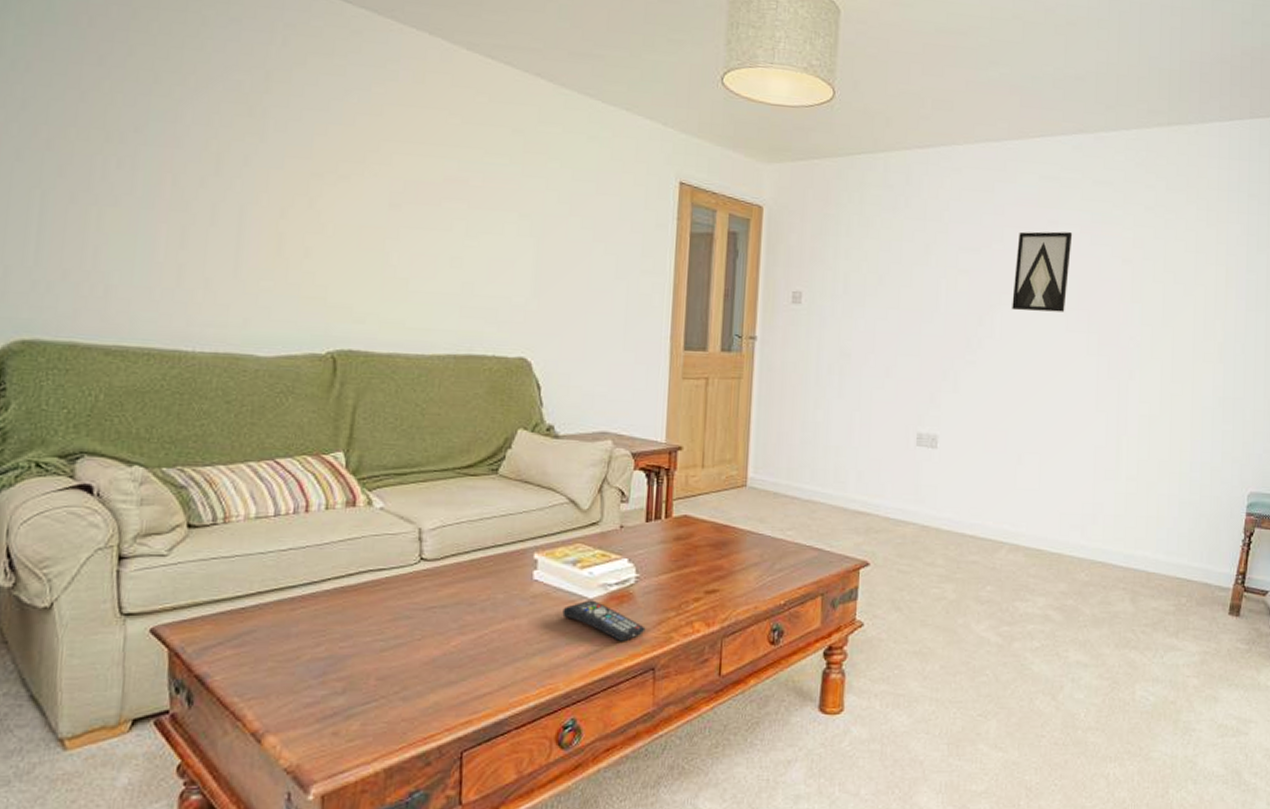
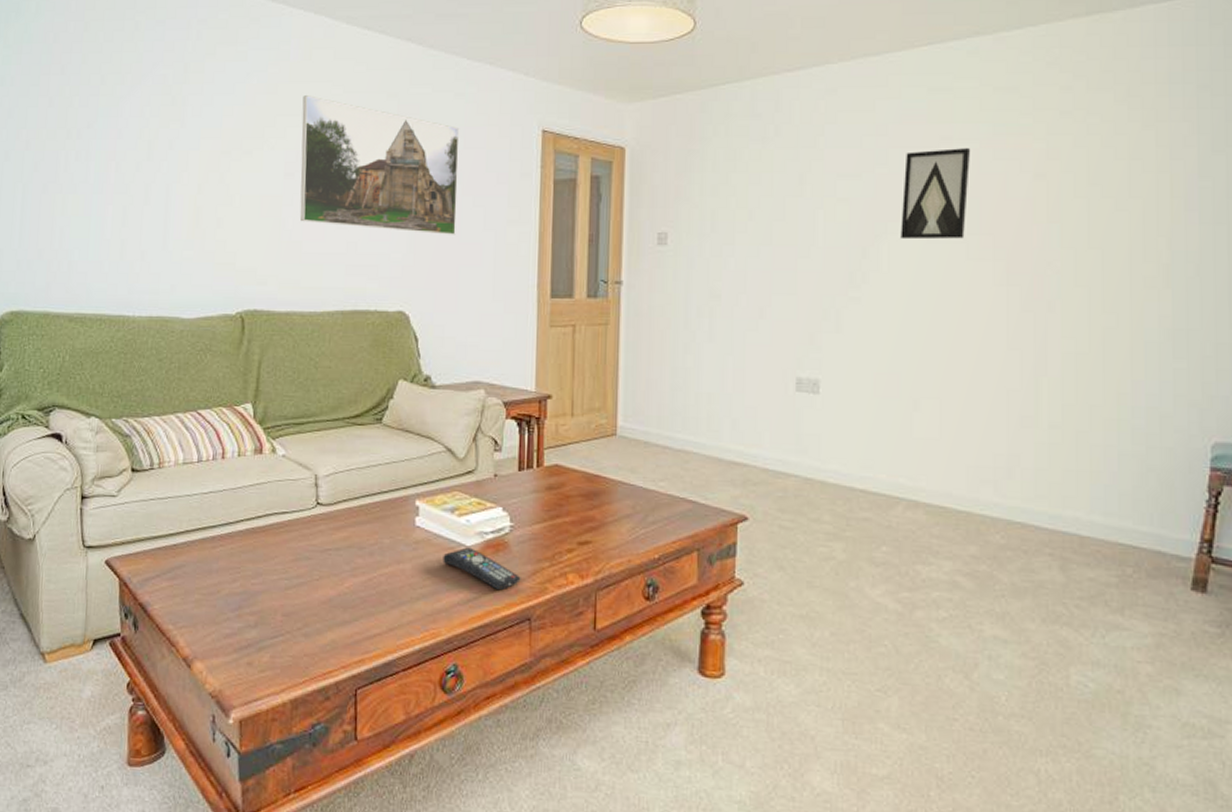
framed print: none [406,121,592,282] -> present [299,95,460,235]

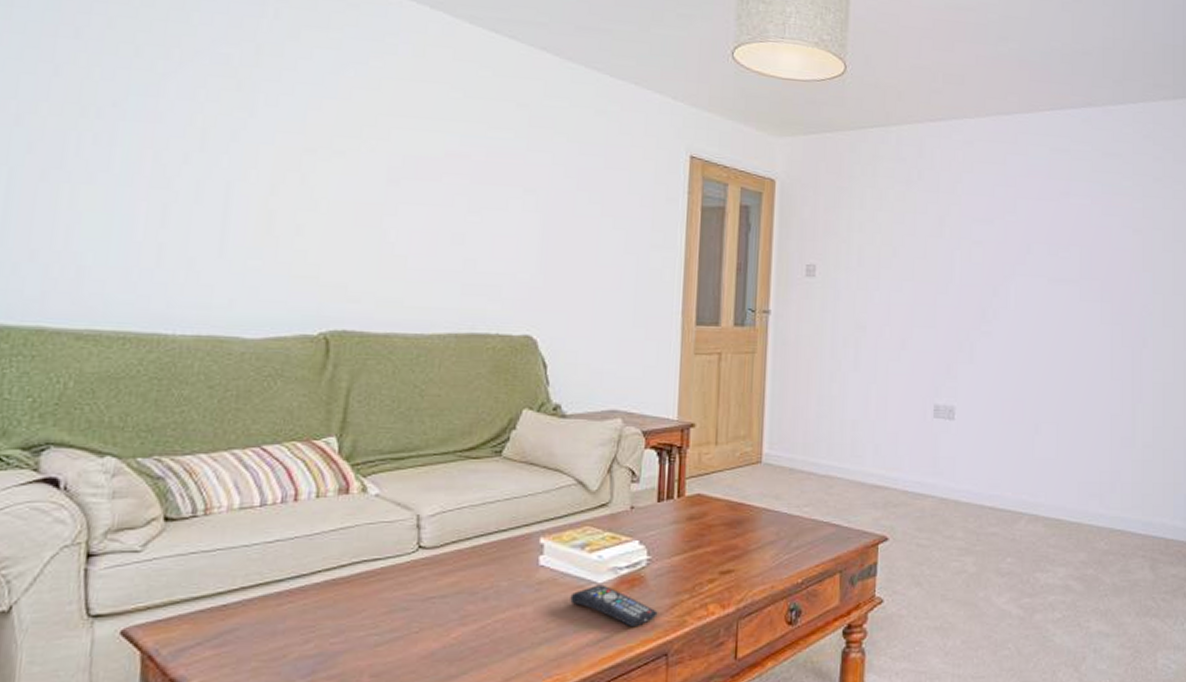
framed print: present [299,95,460,235] -> none [405,95,600,257]
wall art: present [901,148,971,240] -> none [1026,202,1084,282]

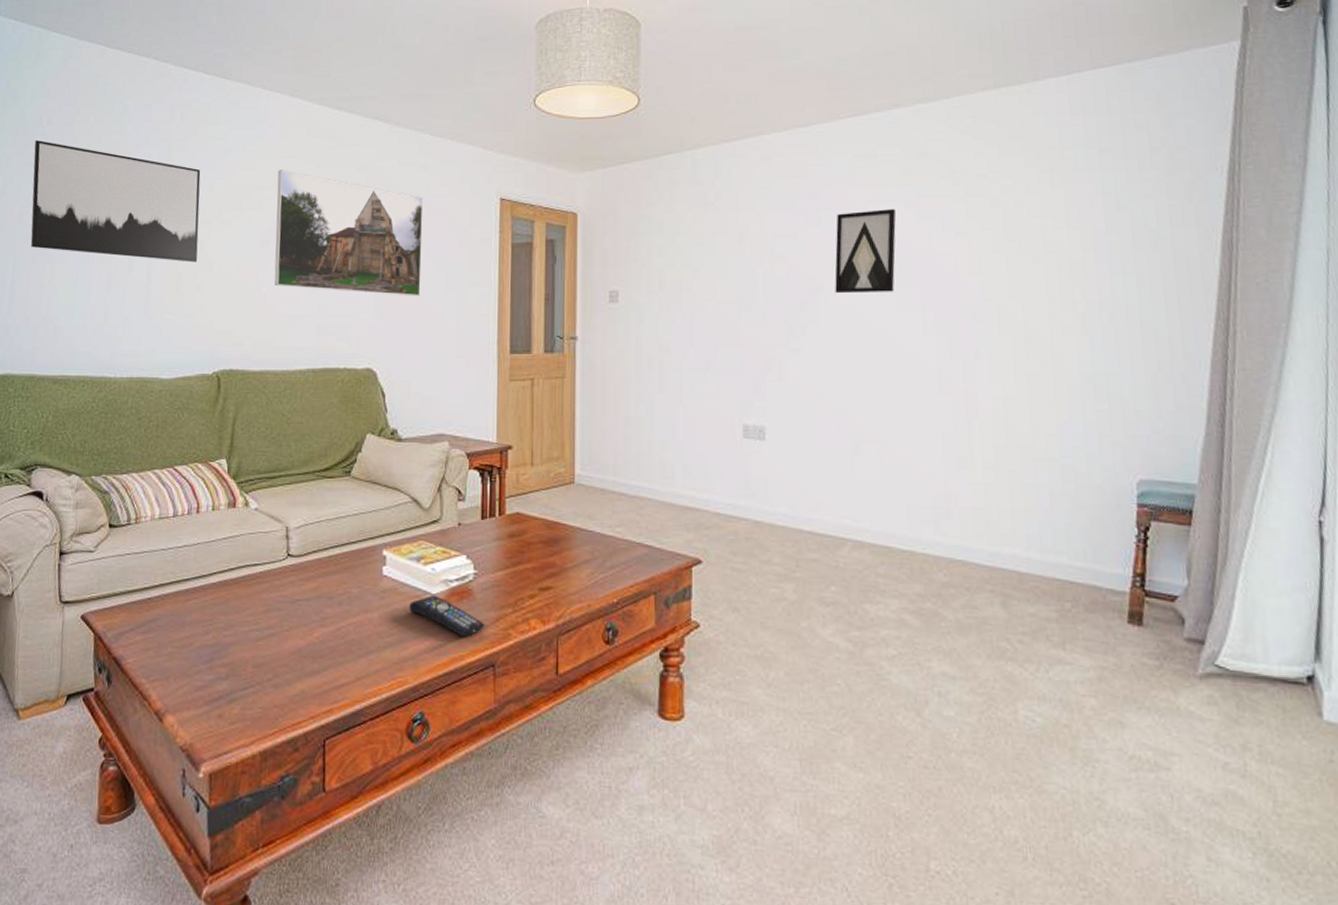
wall art: none [36,16,304,198] -> present [30,139,201,262]
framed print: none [405,95,600,257] -> present [274,170,424,296]
wall art: none [1026,202,1084,282] -> present [834,209,897,294]

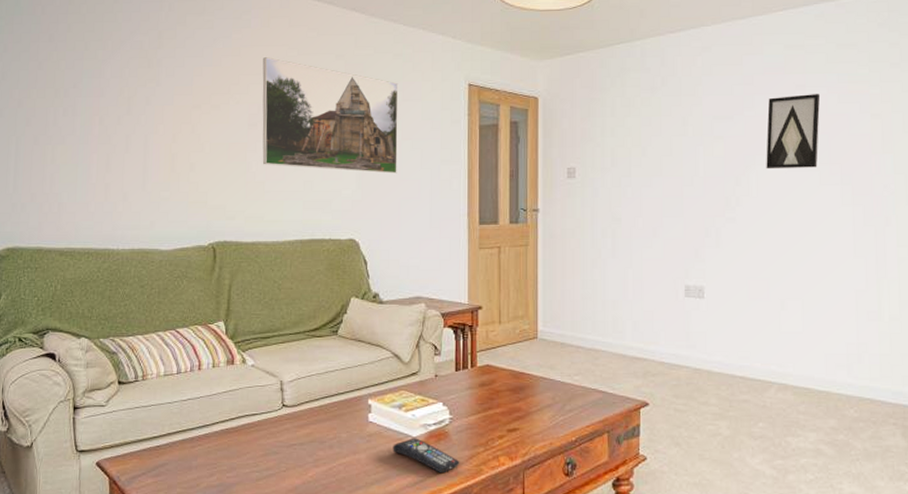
wall art: present [30,139,201,262] -> none [30,28,191,143]

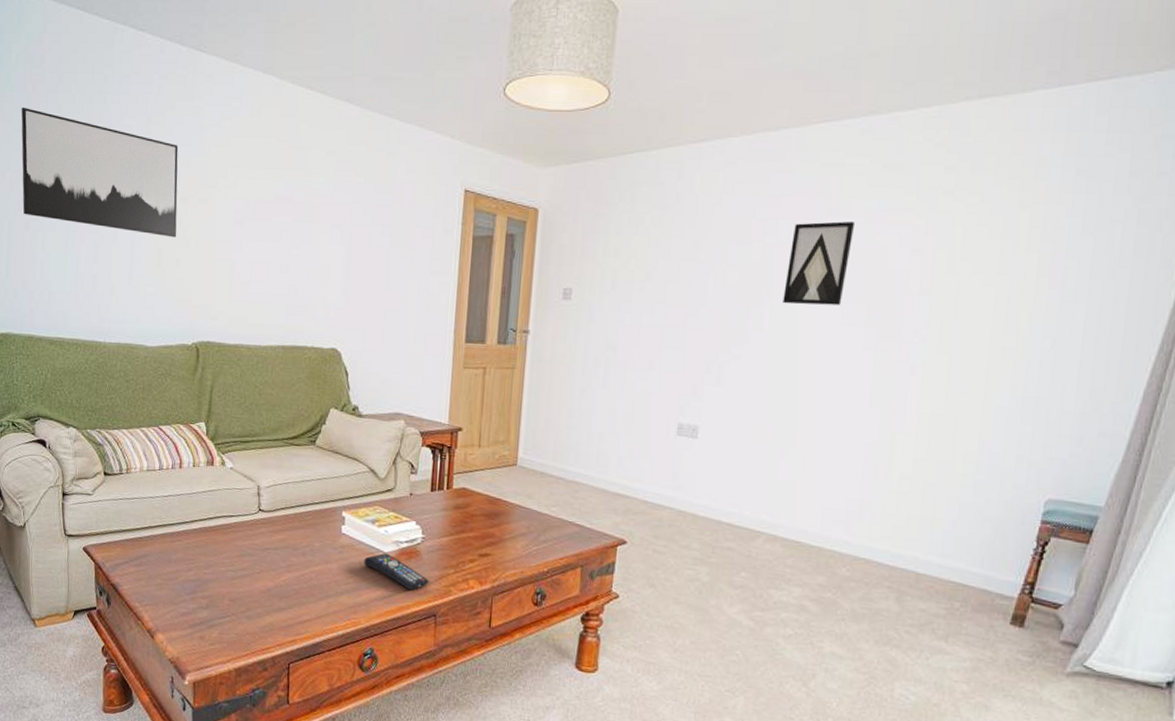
wall art: none [30,28,191,143] -> present [21,106,179,238]
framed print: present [262,57,399,174] -> none [247,149,391,283]

